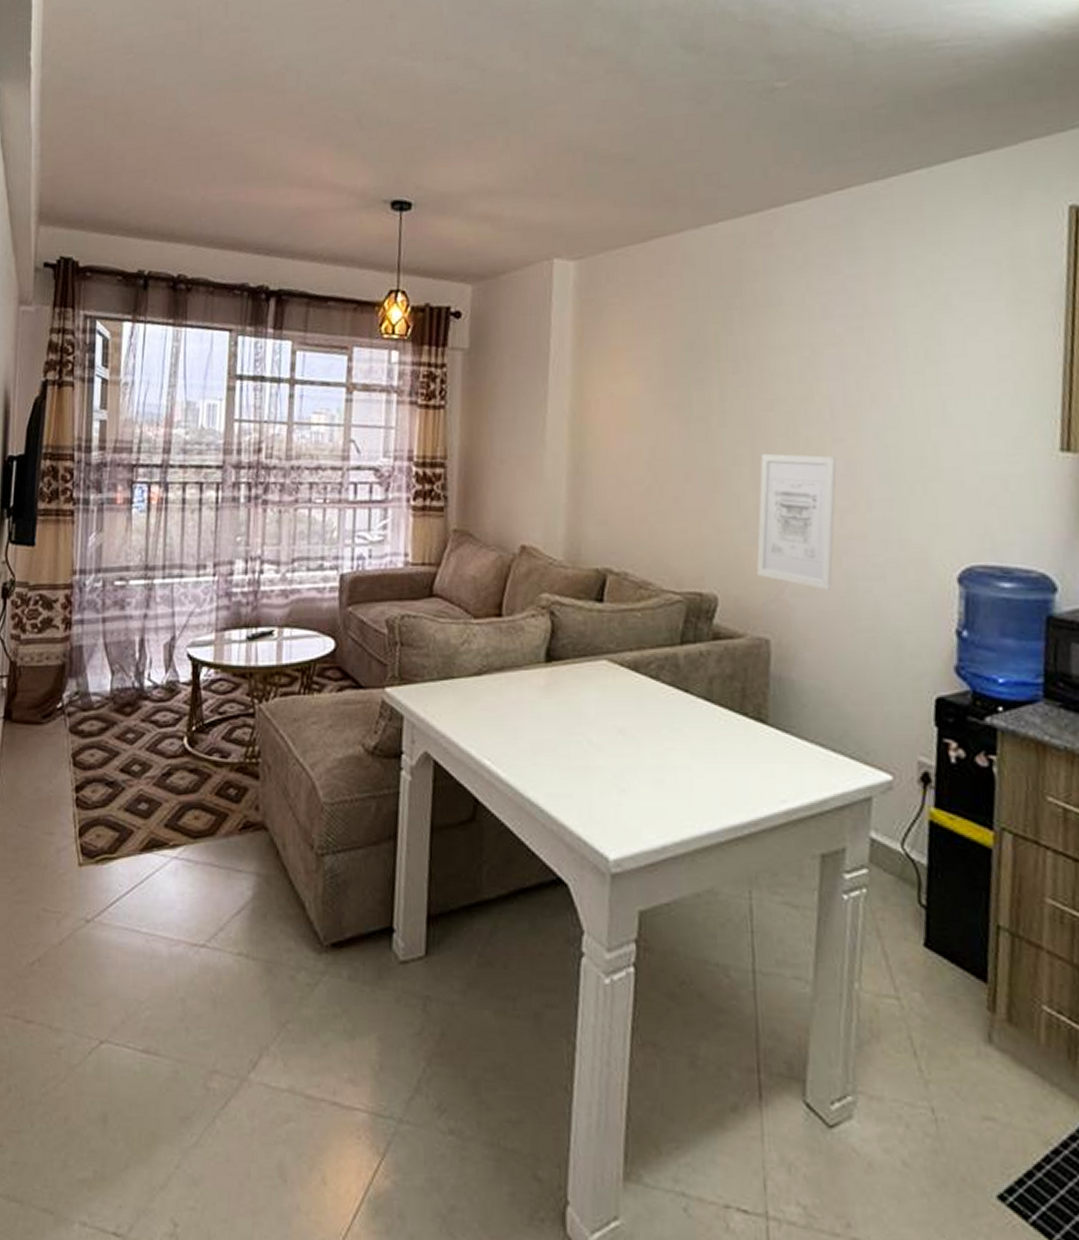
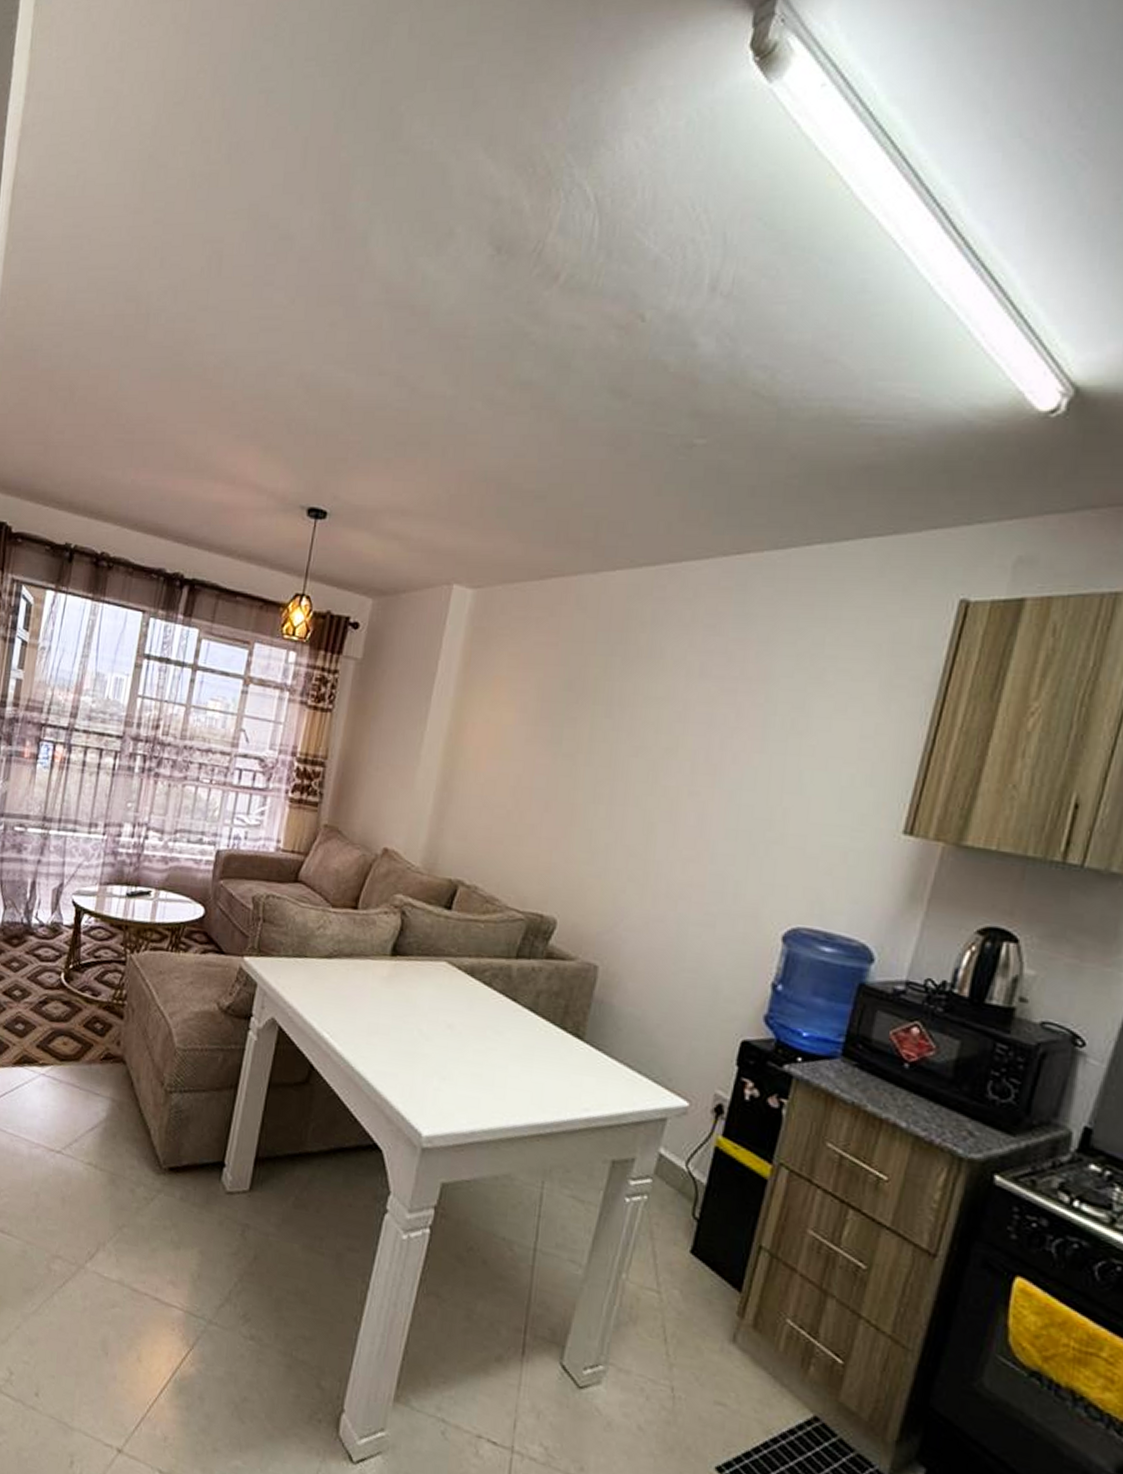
wall art: present [756,453,837,590] -> none [596,796,690,929]

